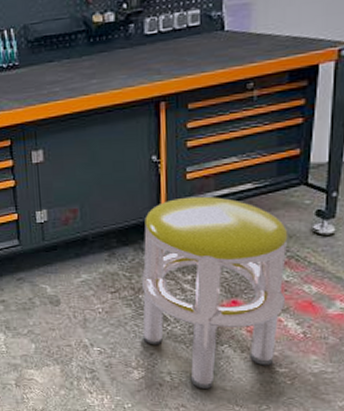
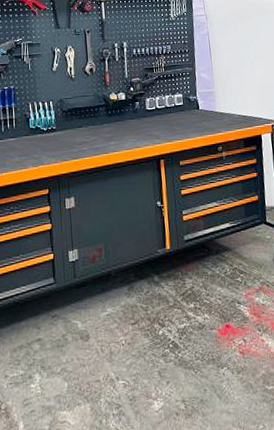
stool: present [142,196,288,389] -> none [155,234,264,414]

